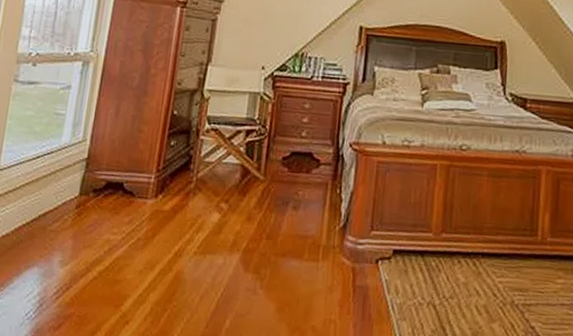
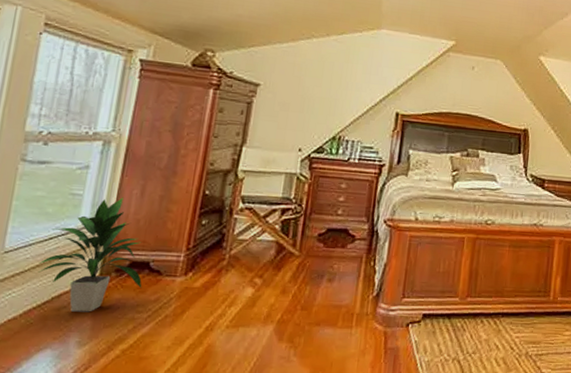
indoor plant: none [26,117,117,232] -> present [37,197,142,312]

